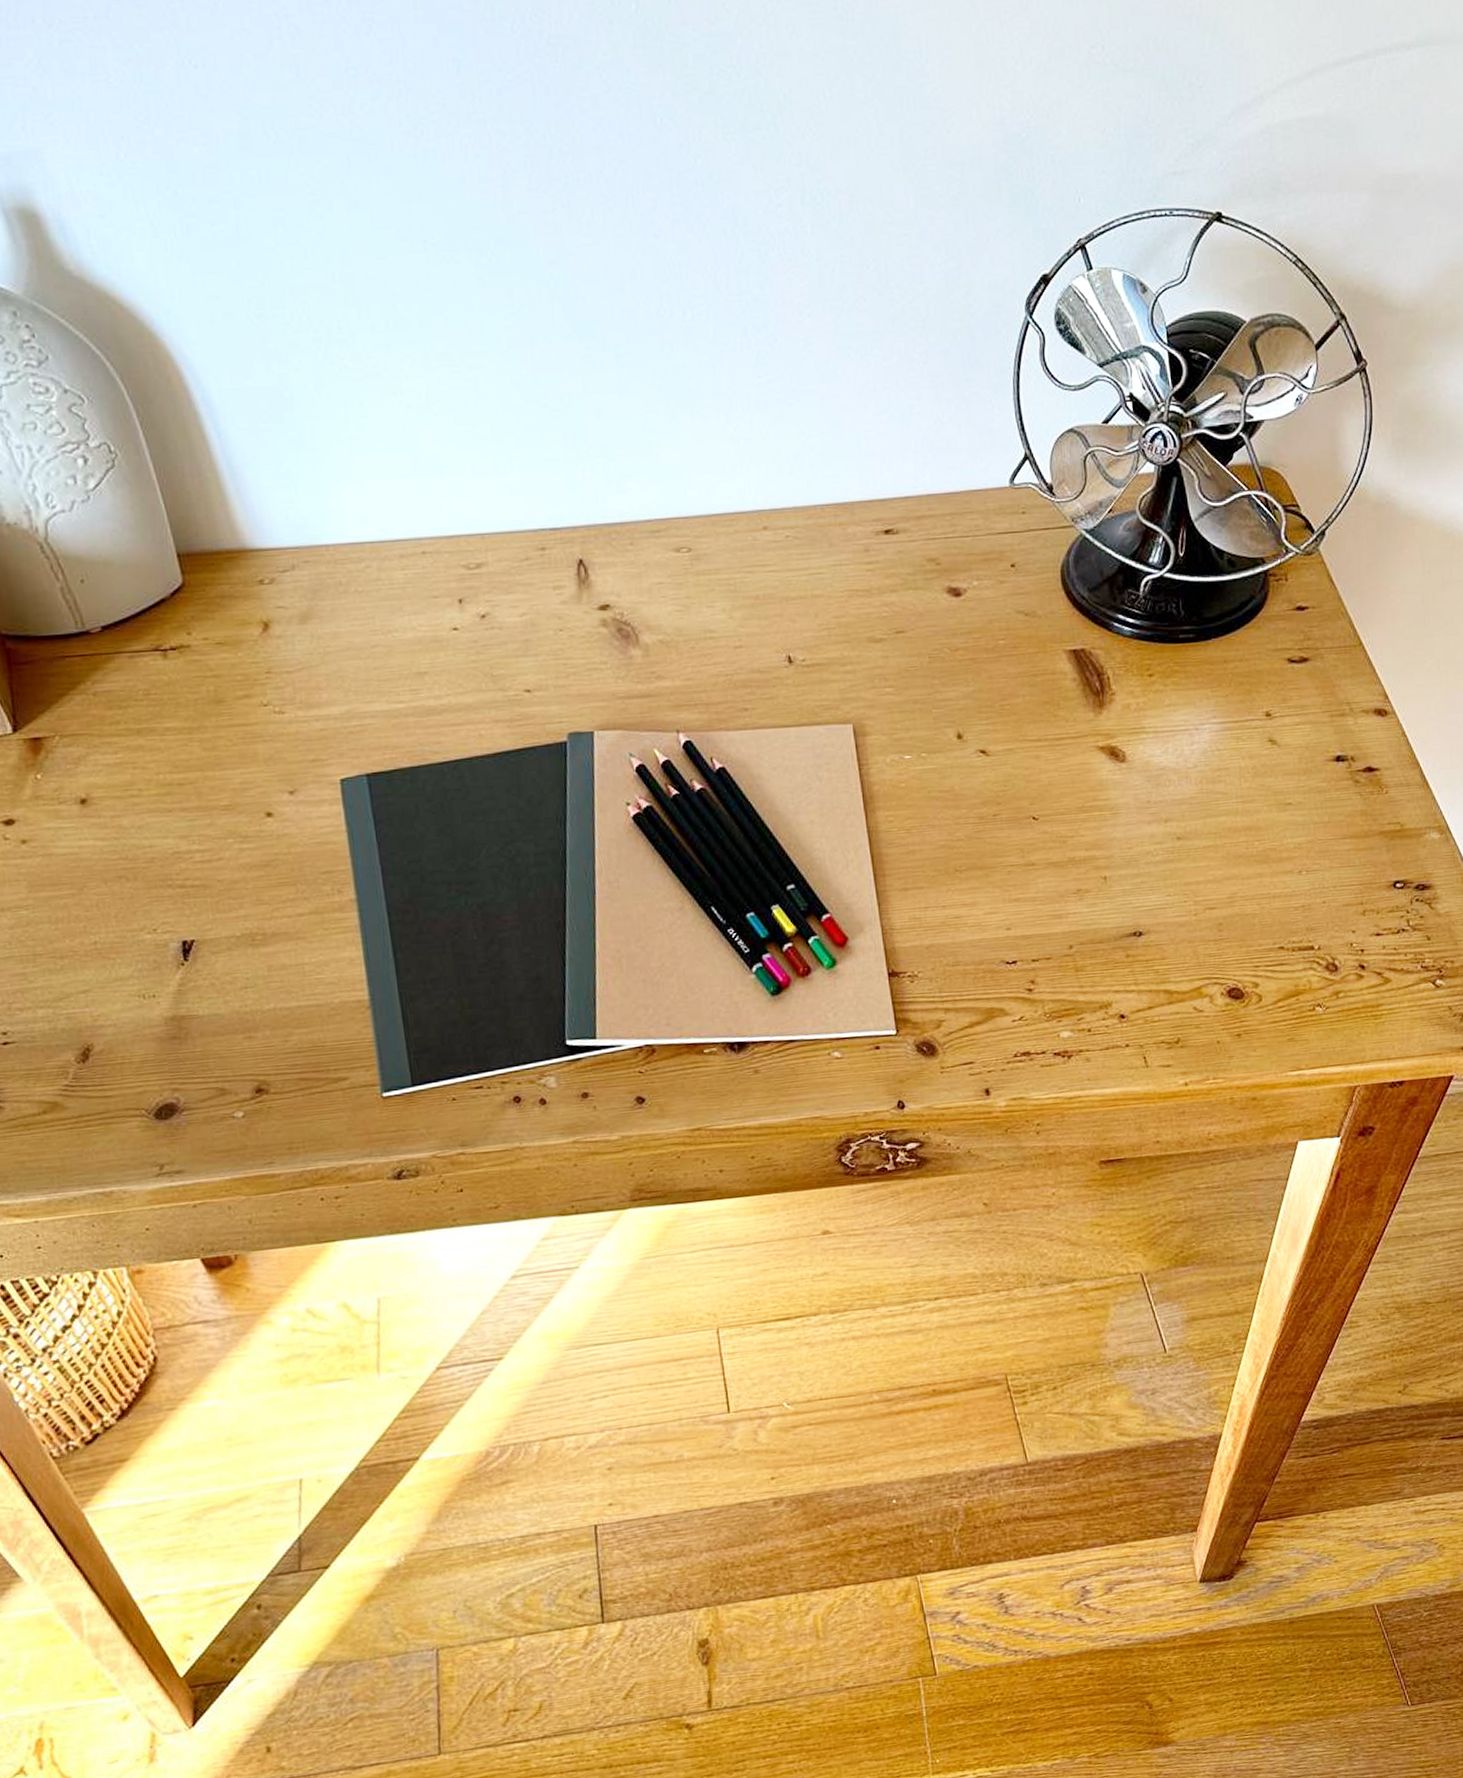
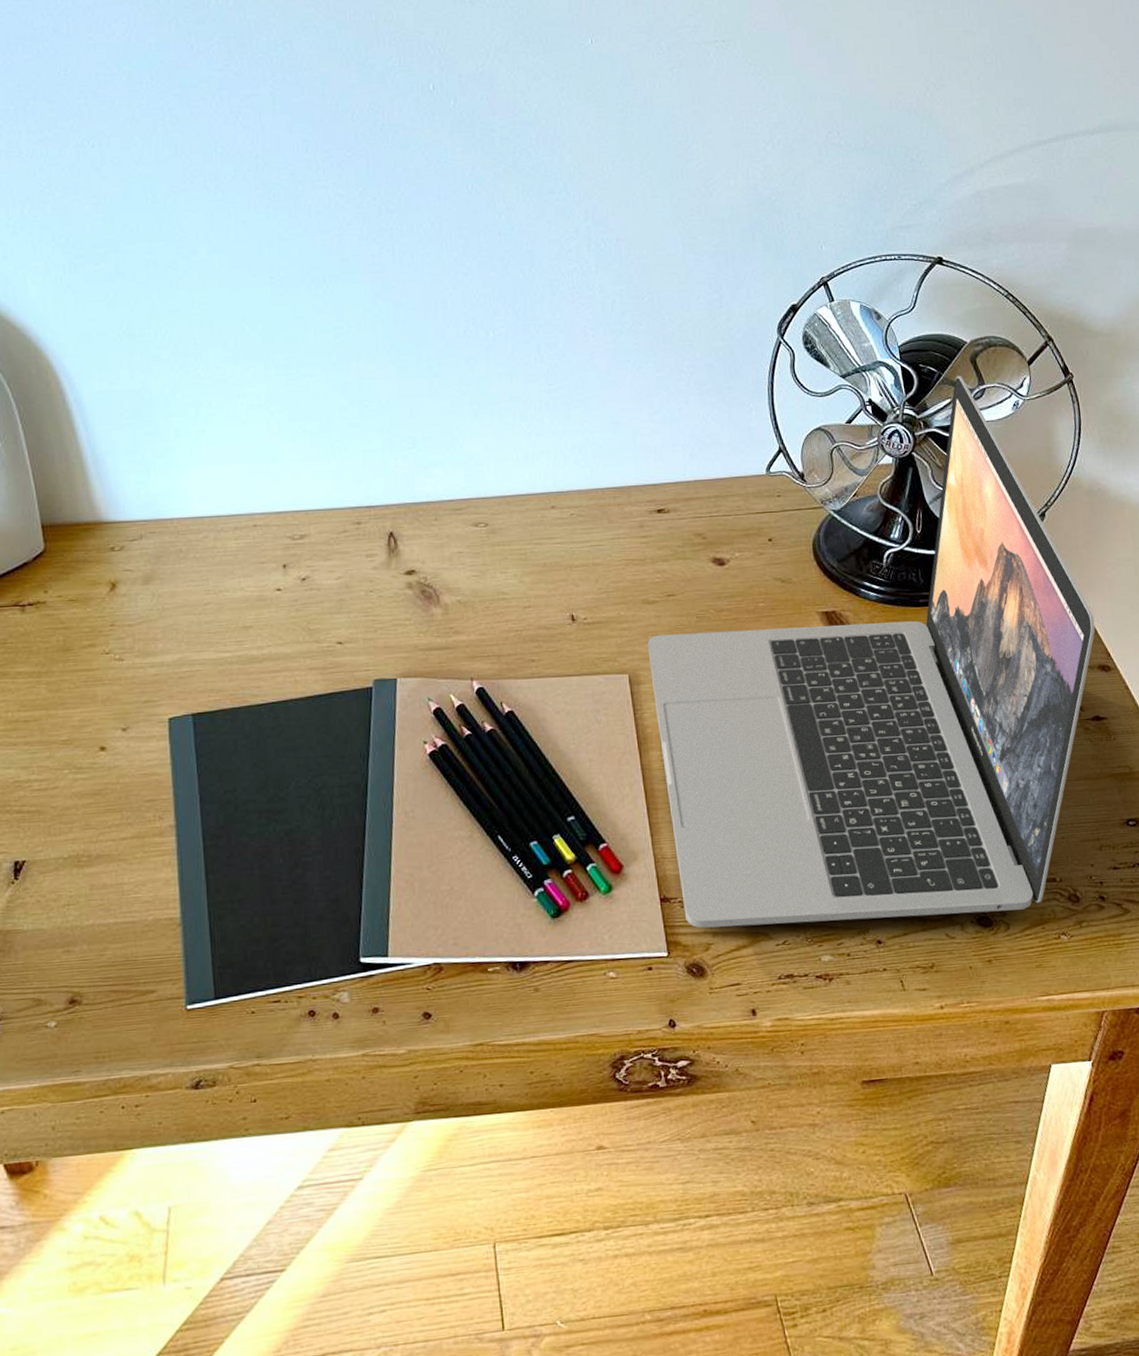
laptop: none [873,364,1374,1005] -> present [647,376,1096,929]

